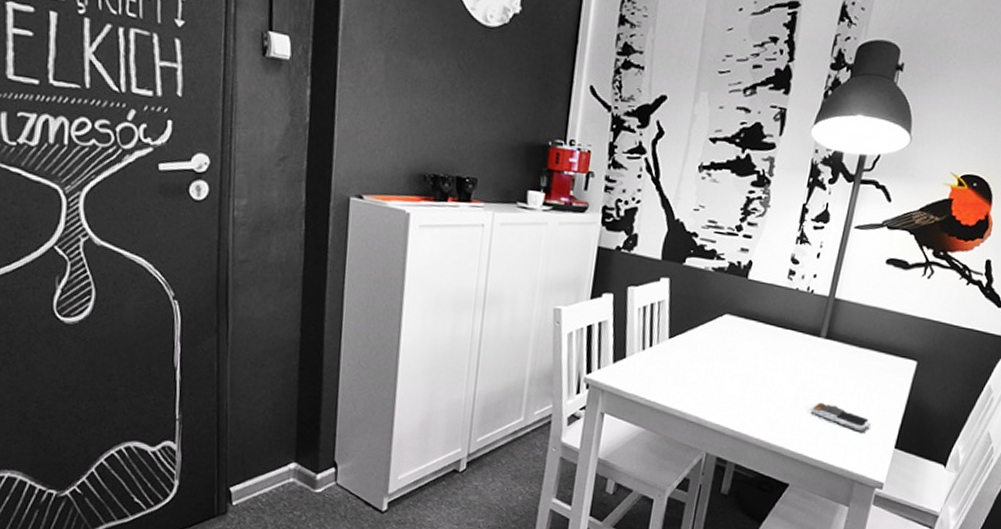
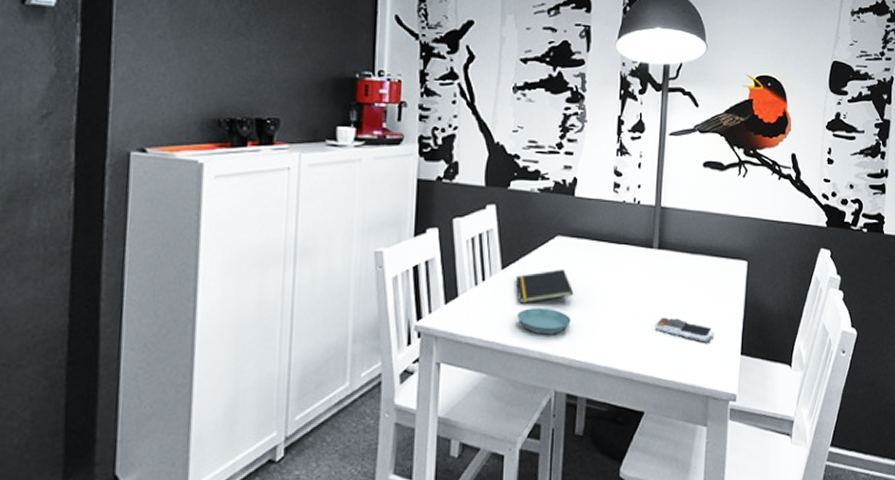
saucer: none [679,376,730,404] -> present [517,308,571,335]
notepad: none [681,345,736,372] -> present [515,269,574,304]

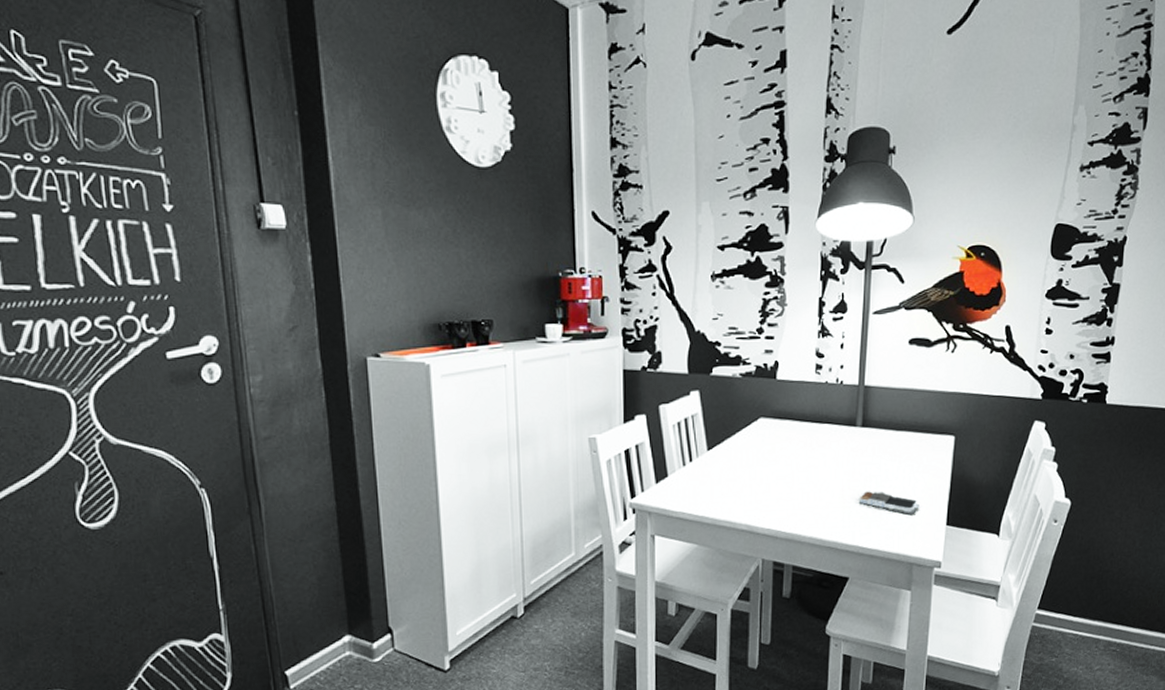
notepad: present [515,269,574,304] -> none [721,448,778,482]
saucer: present [517,308,571,335] -> none [724,484,776,509]

